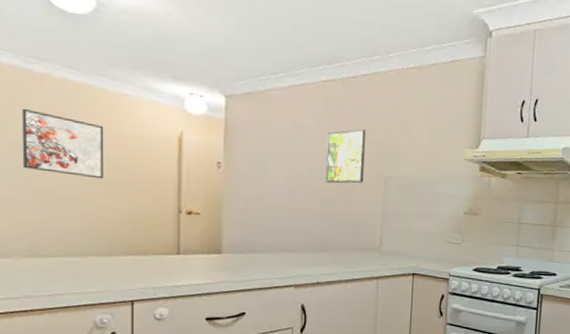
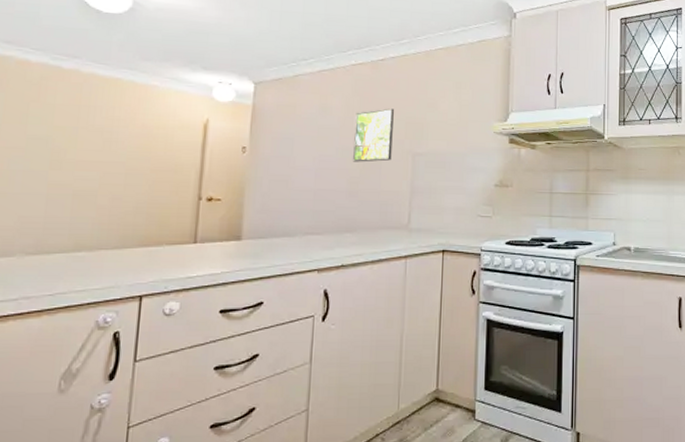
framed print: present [21,108,104,179] -> none [38,103,128,170]

